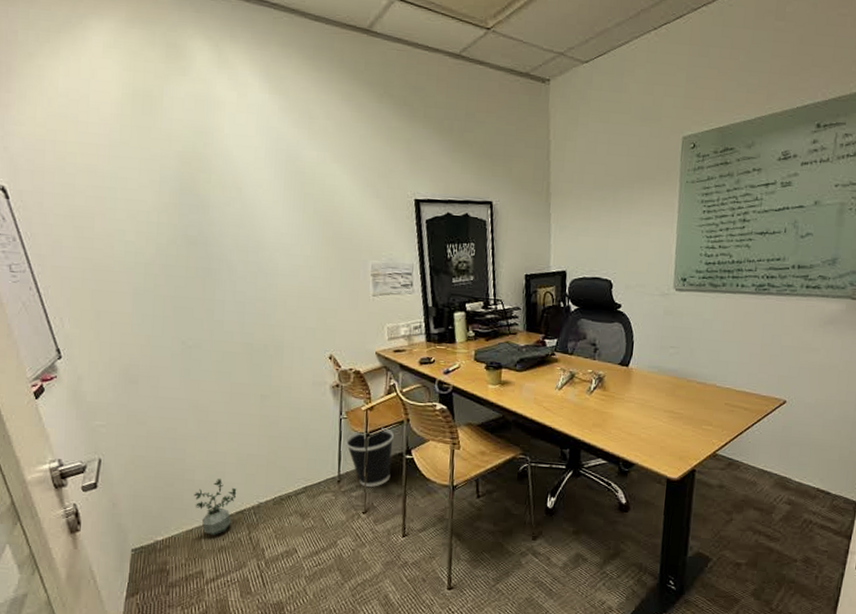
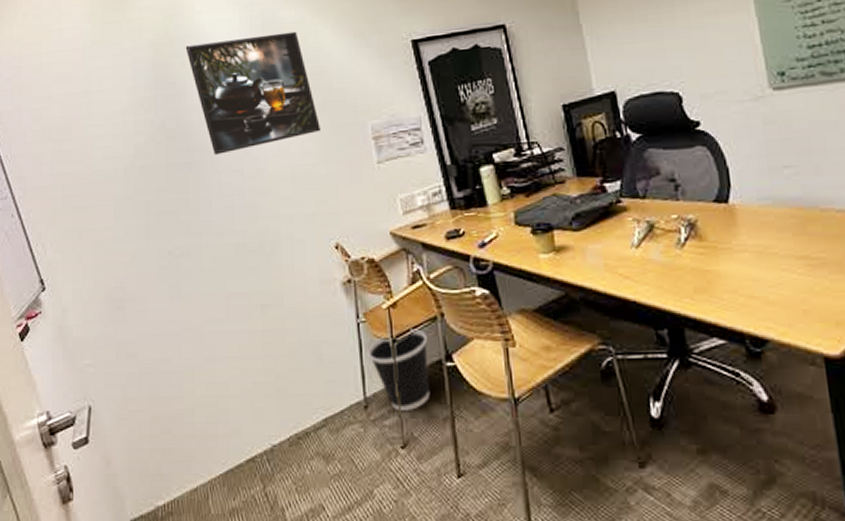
potted plant: present [194,478,237,535] -> none [195,418,245,494]
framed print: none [212,164,328,266] -> present [185,31,321,155]

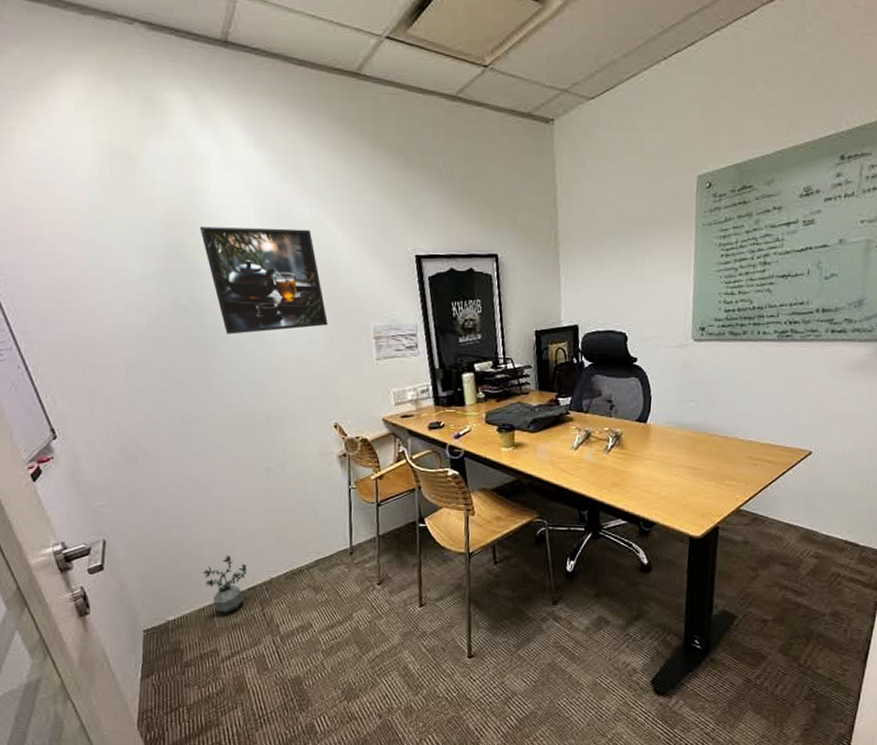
potted plant: none [195,418,245,494] -> present [203,555,247,613]
wastebasket: present [367,329,430,412] -> none [355,496,405,558]

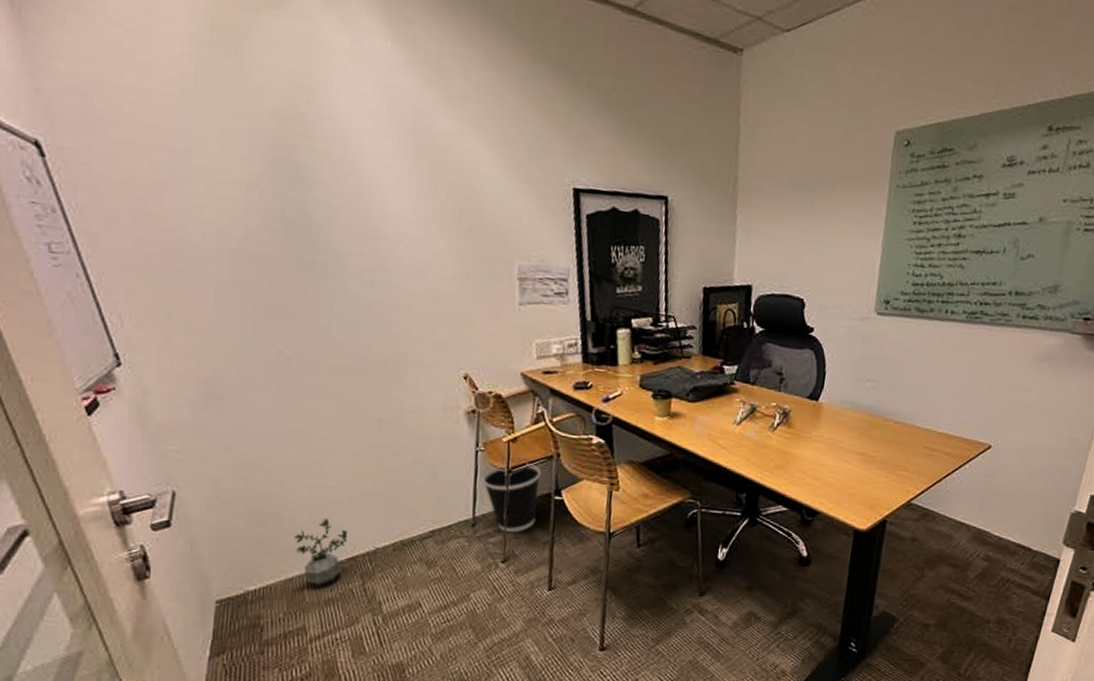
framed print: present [199,226,328,334] -> none [317,127,465,261]
wastebasket: none [355,496,405,558] -> present [481,463,541,533]

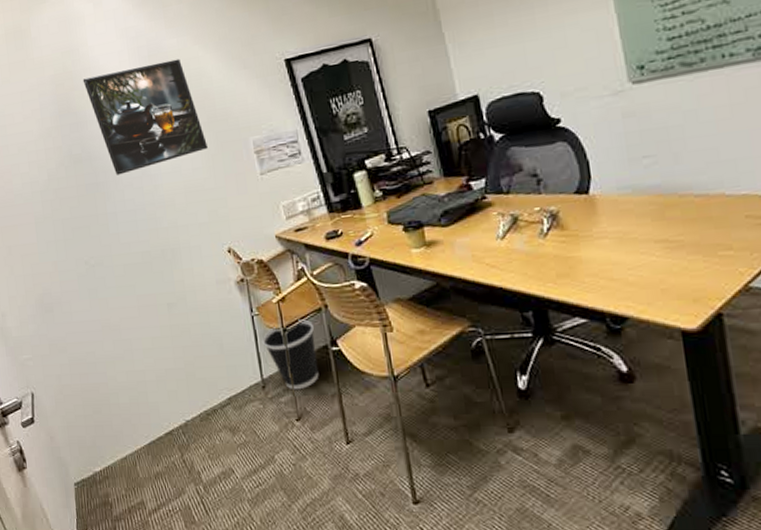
potted plant: present [294,518,348,586] -> none [122,399,163,461]
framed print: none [317,127,465,261] -> present [82,58,208,175]

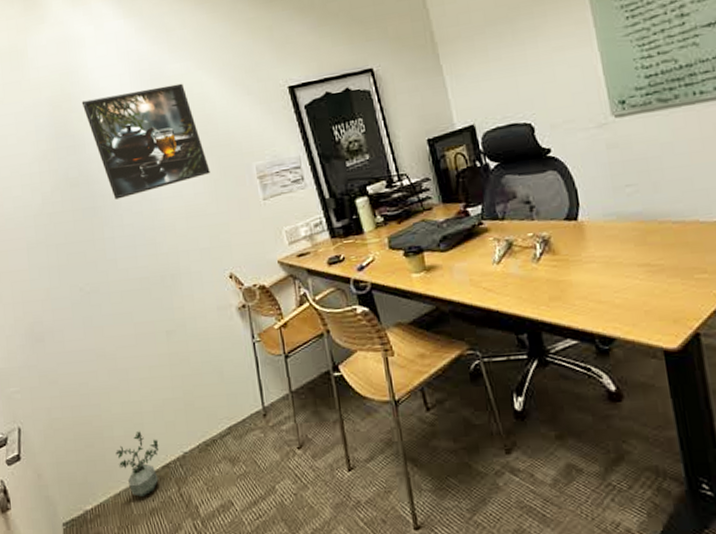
potted plant: none [122,399,163,461] -> present [116,431,159,497]
wastebasket: present [262,319,319,390] -> none [263,345,321,418]

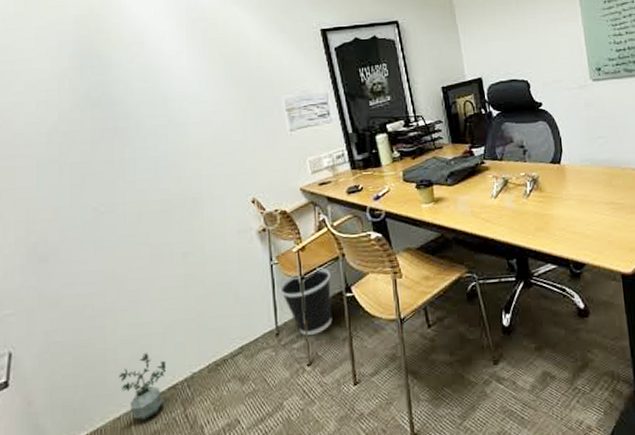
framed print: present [81,83,210,200] -> none [111,16,240,122]
wastebasket: none [263,345,321,418] -> present [279,267,333,336]

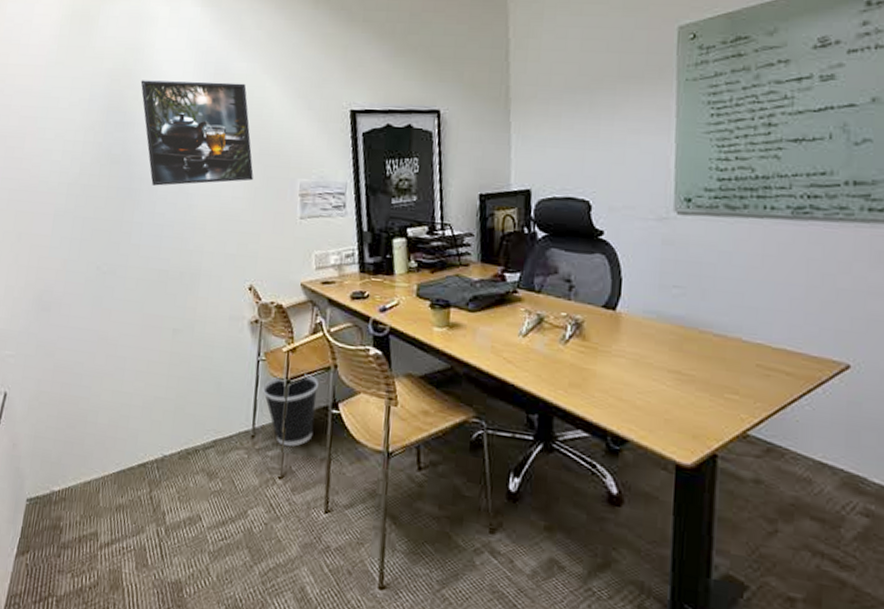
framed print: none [111,16,240,122] -> present [140,80,254,186]
potted plant: present [119,353,167,420] -> none [95,423,141,491]

